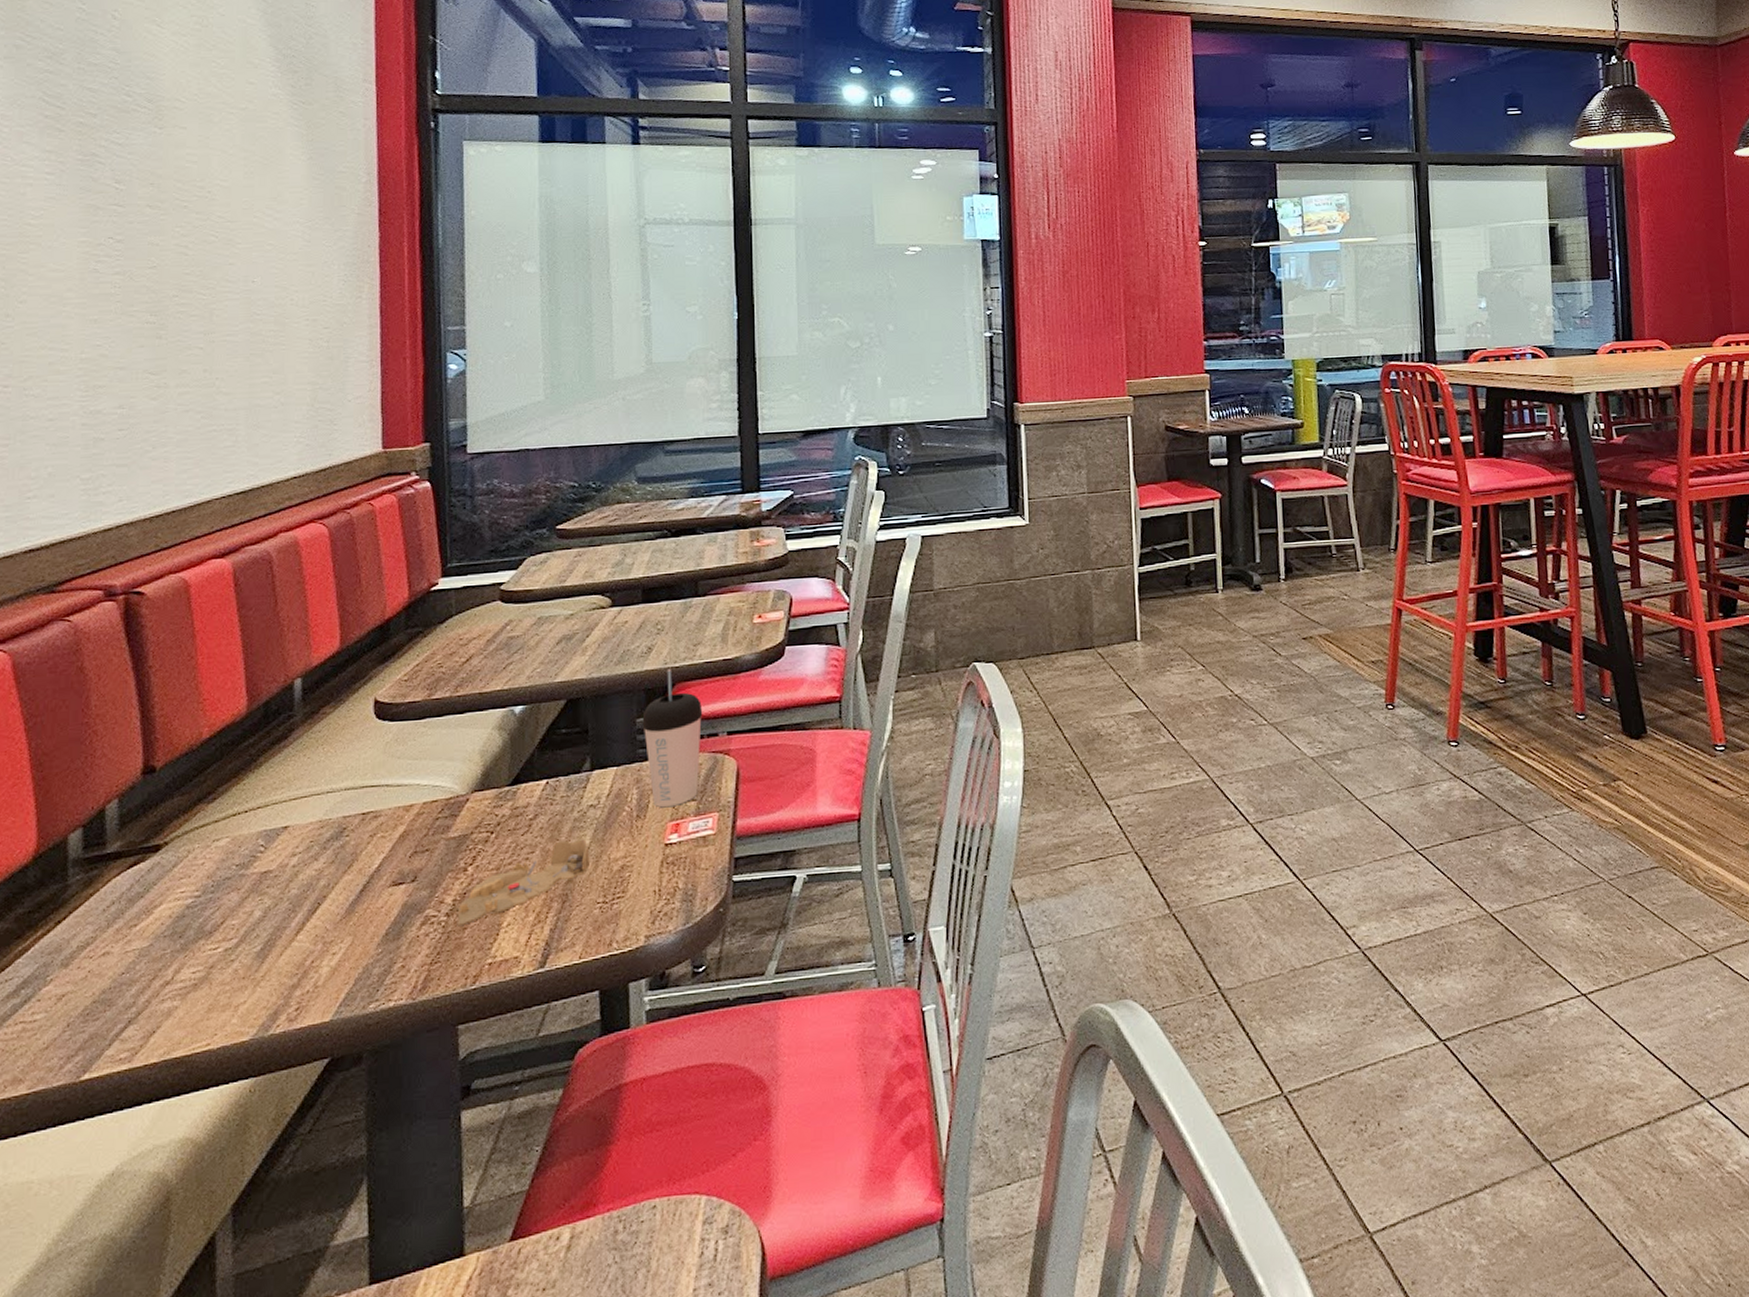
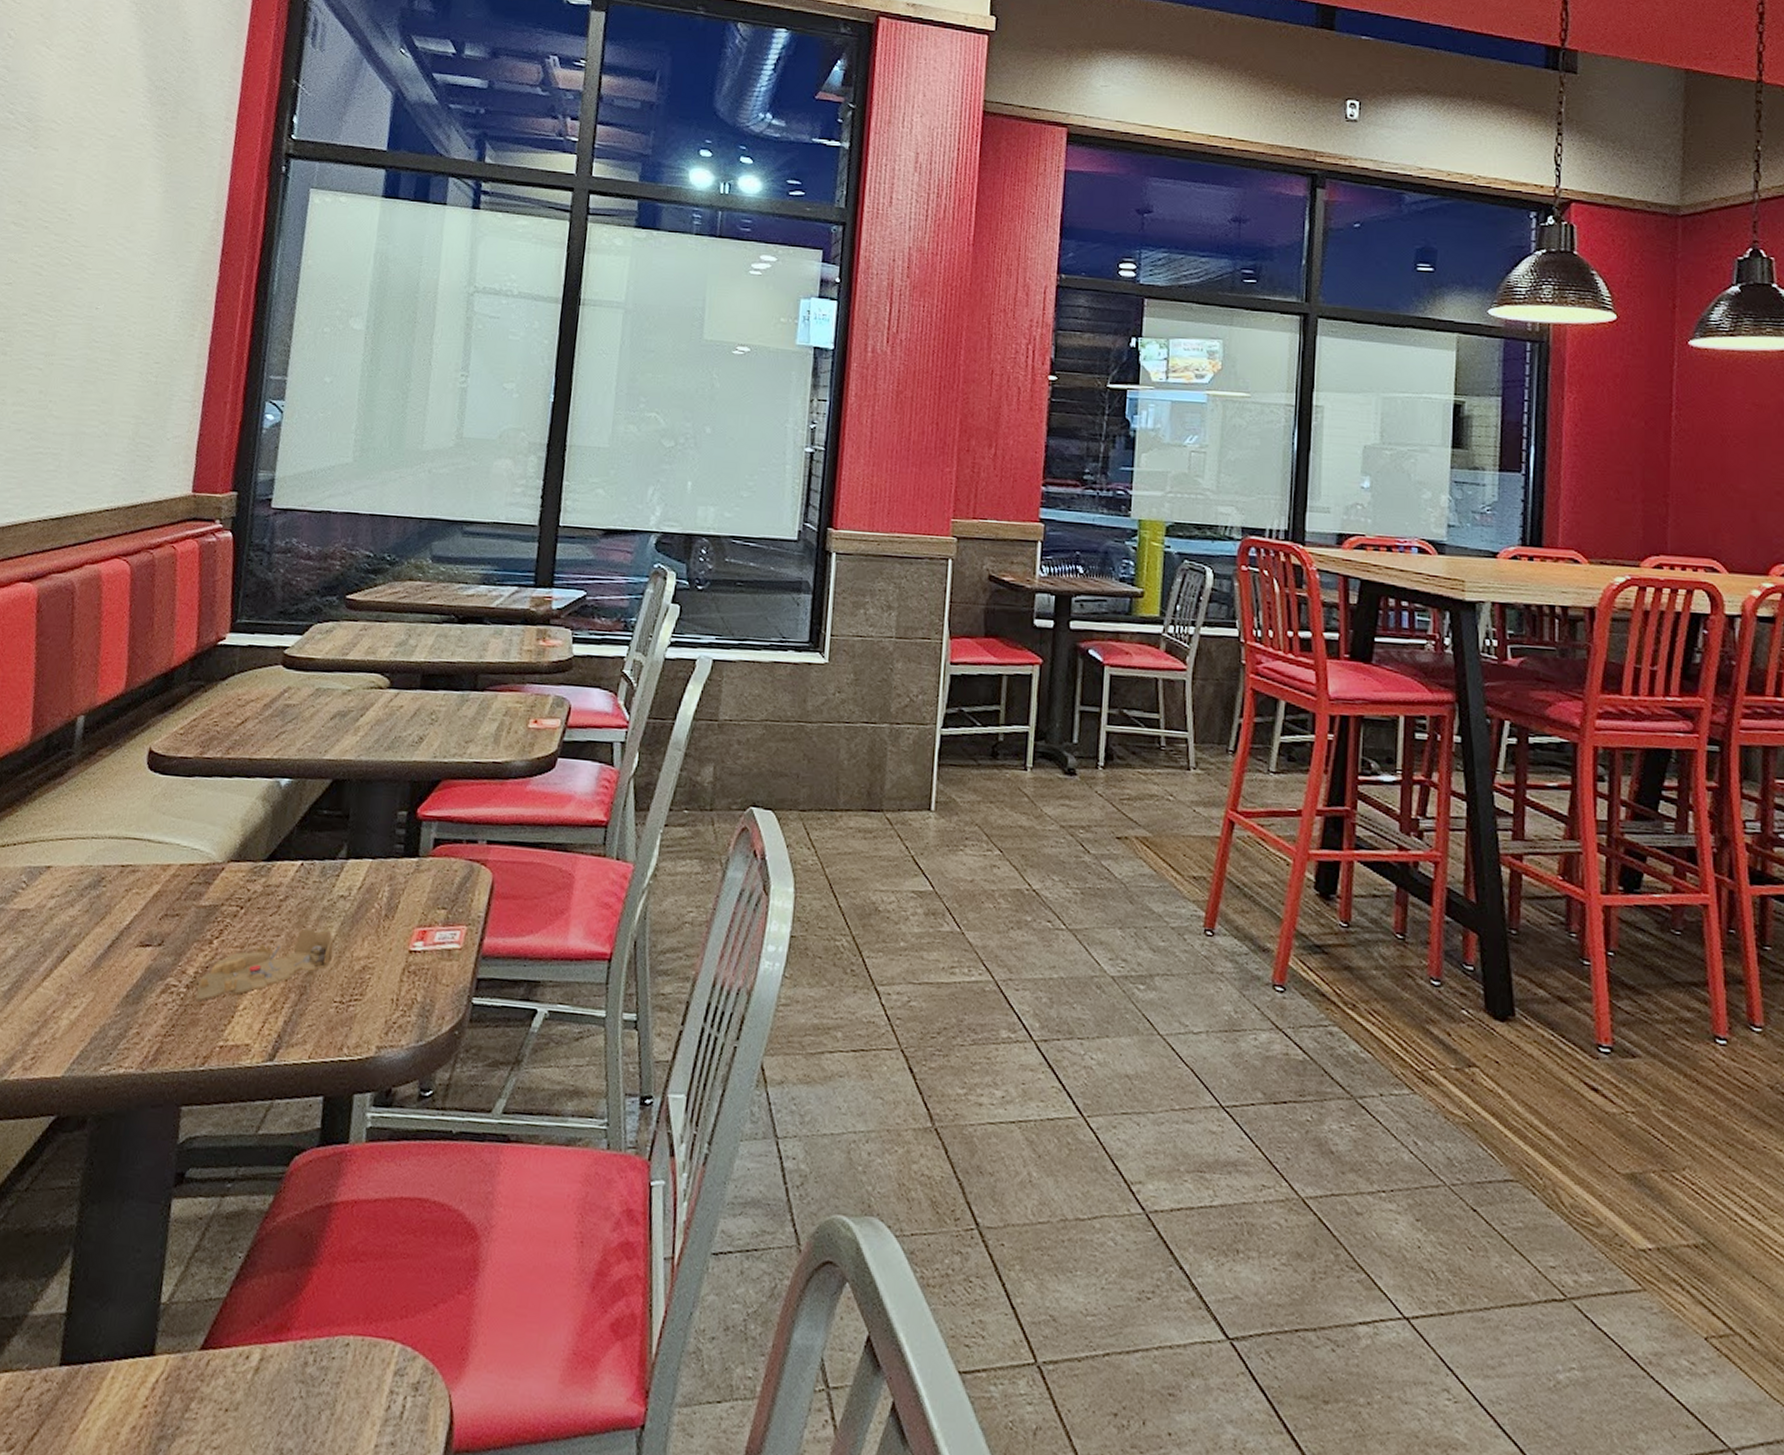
beverage cup: present [642,668,703,808] -> none [403,763,466,912]

